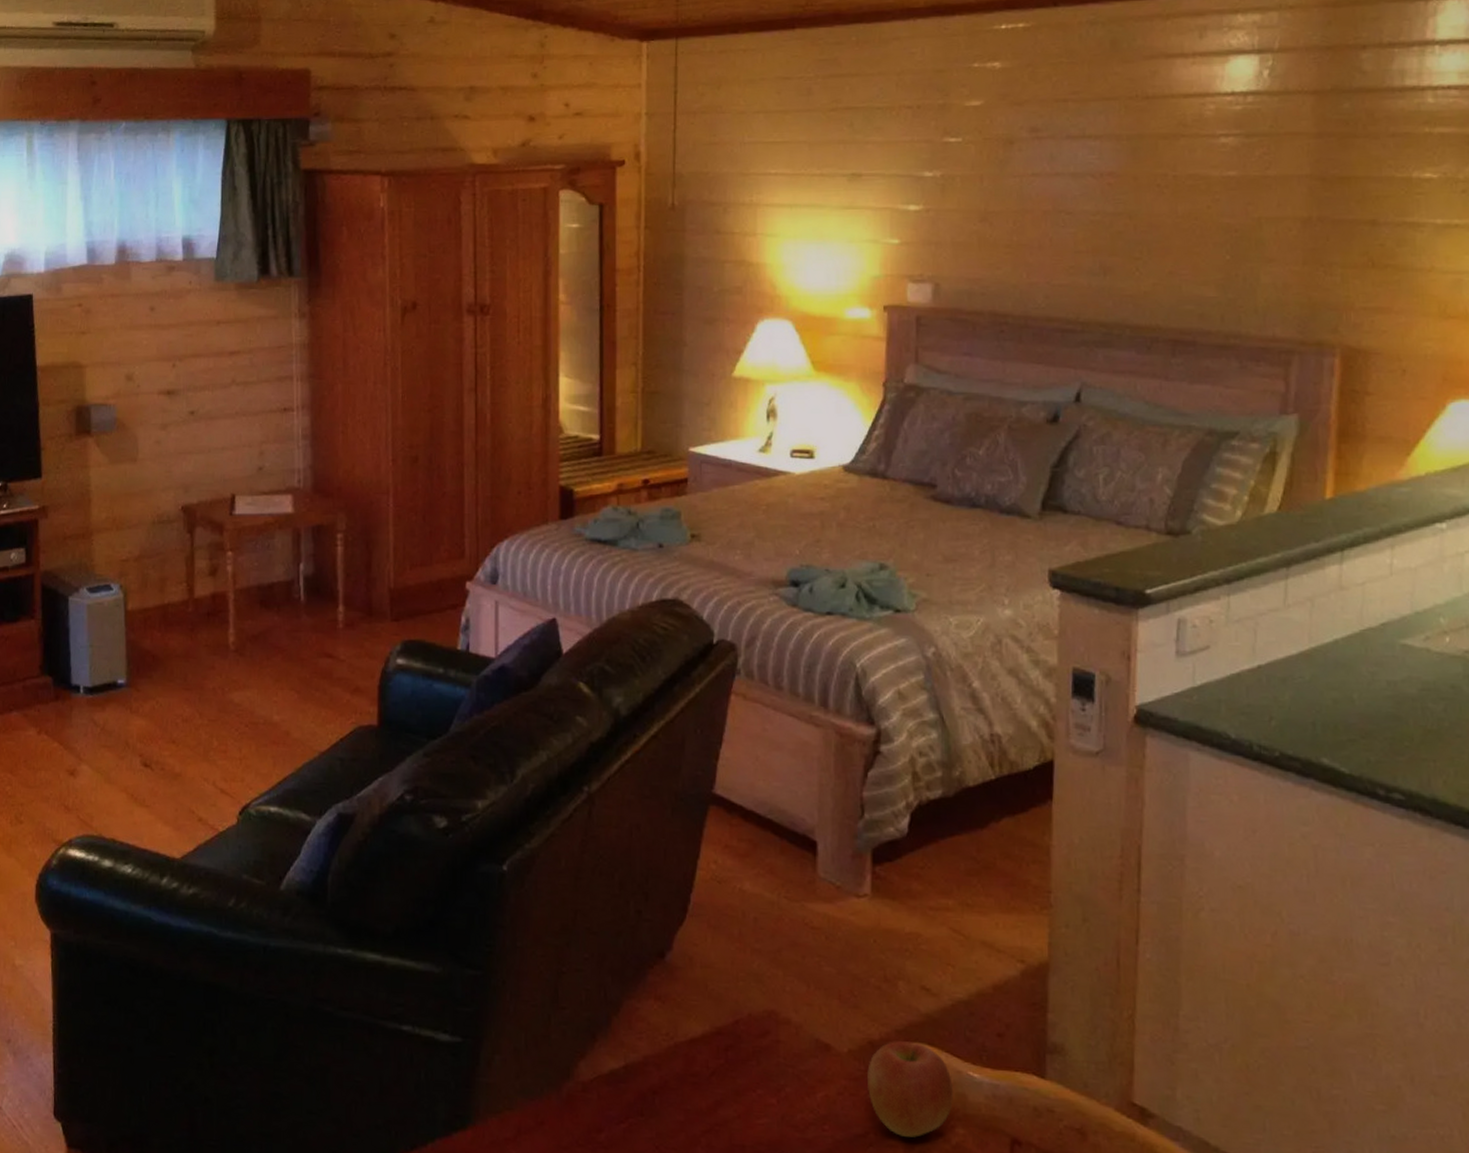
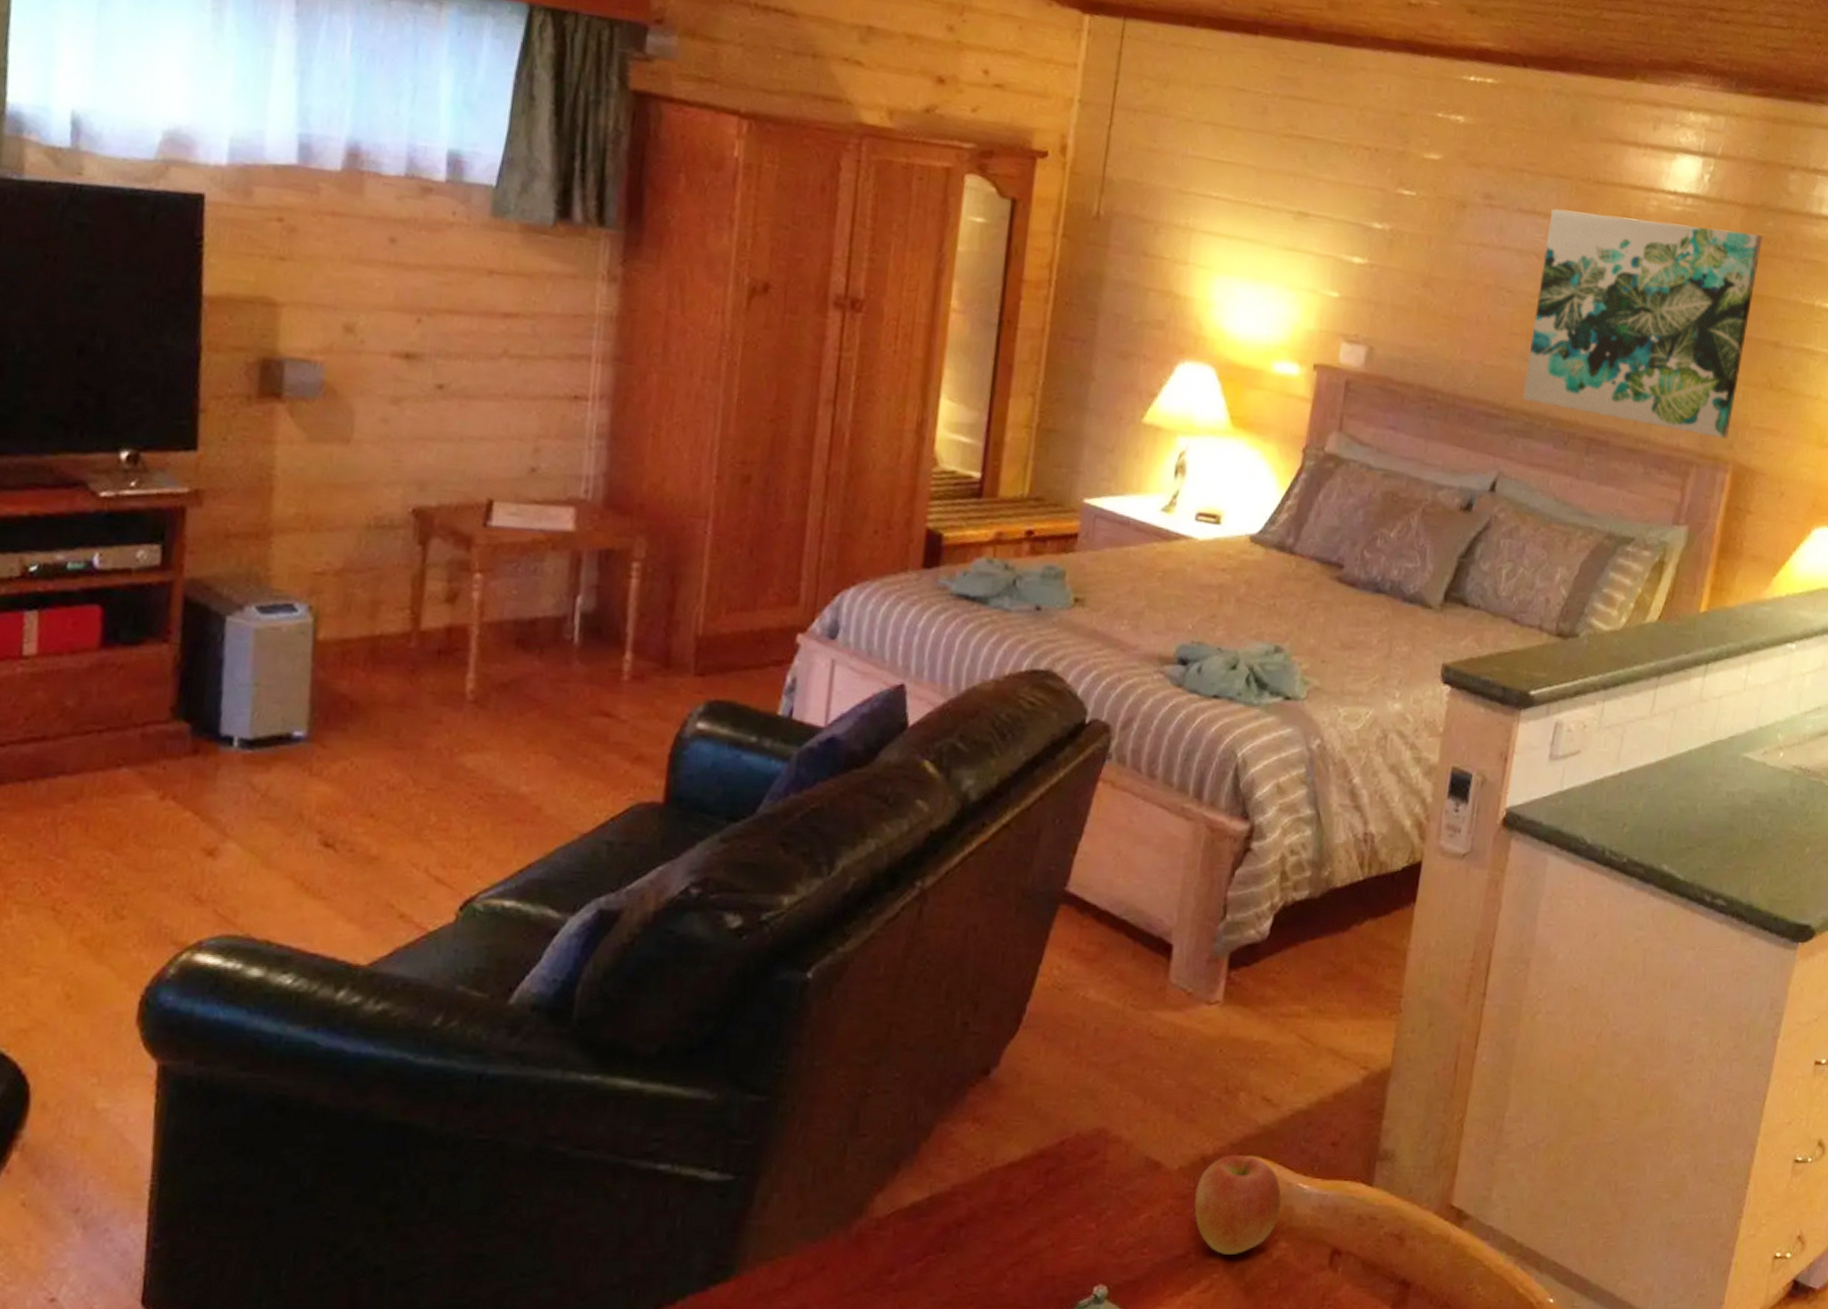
wall art: none [1096,118,1340,325] -> present [1522,209,1763,439]

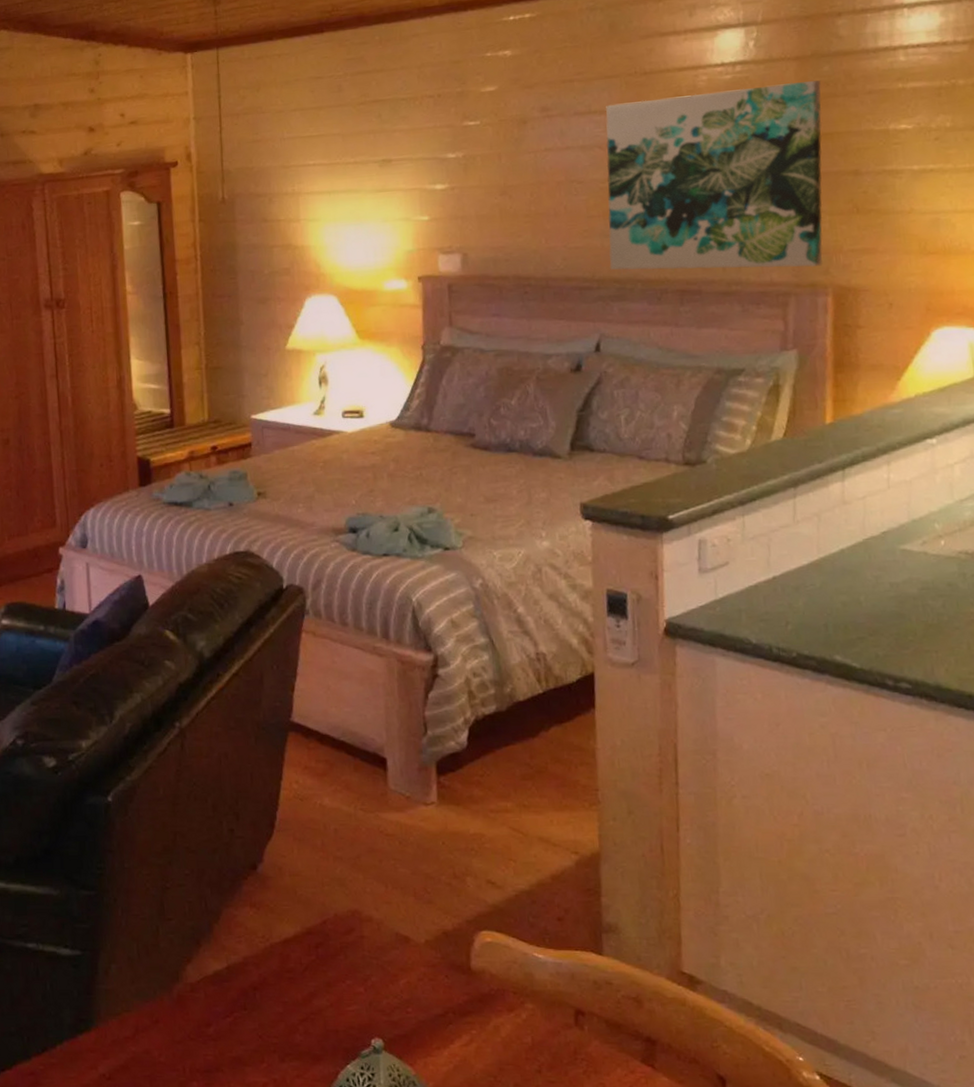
apple: present [1194,1155,1281,1255] -> none [443,930,522,1014]

